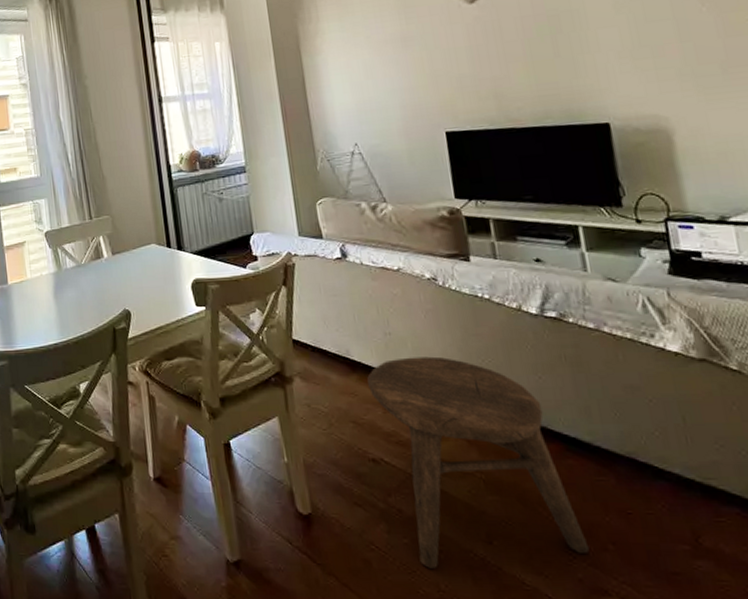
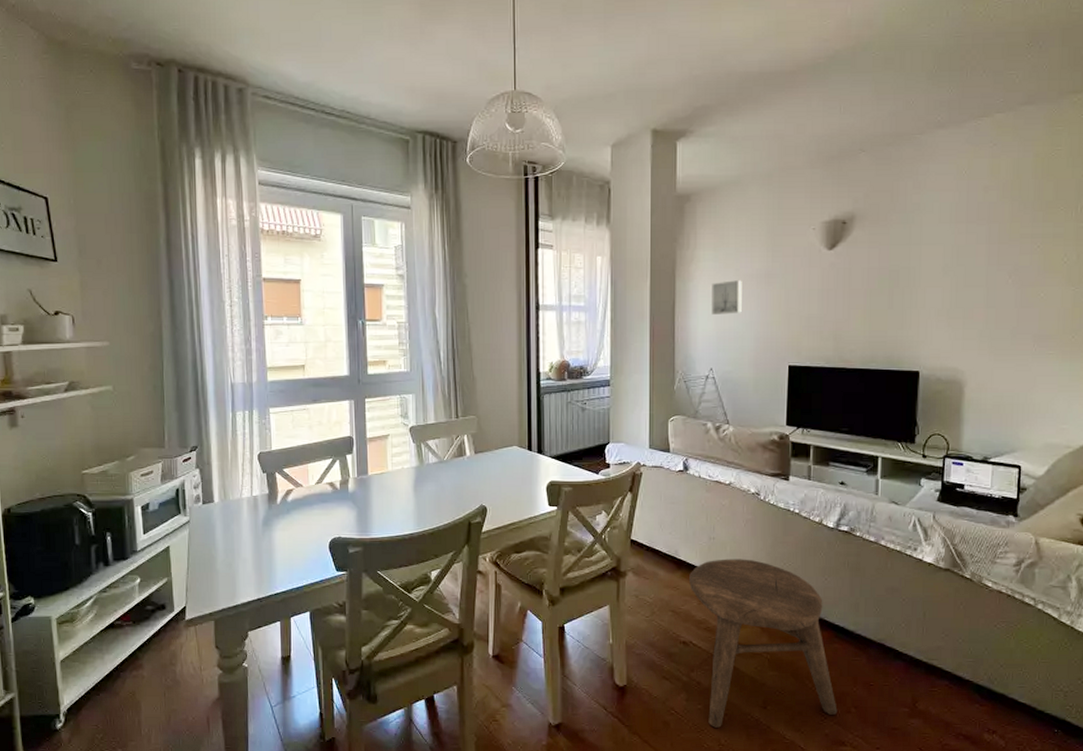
wall art: none [342,47,381,87] -> present [711,280,742,315]

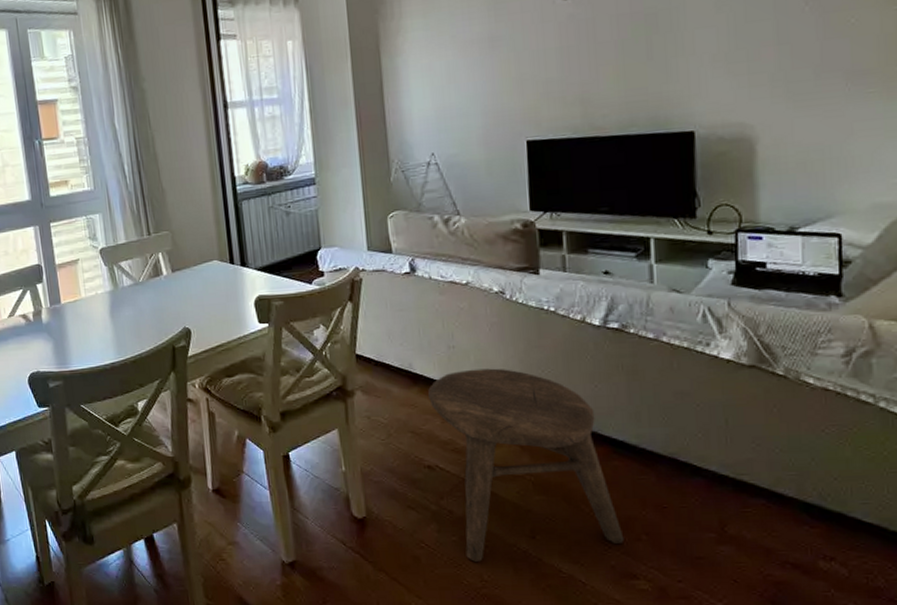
wall art: present [711,280,742,315] -> none [424,48,464,92]

